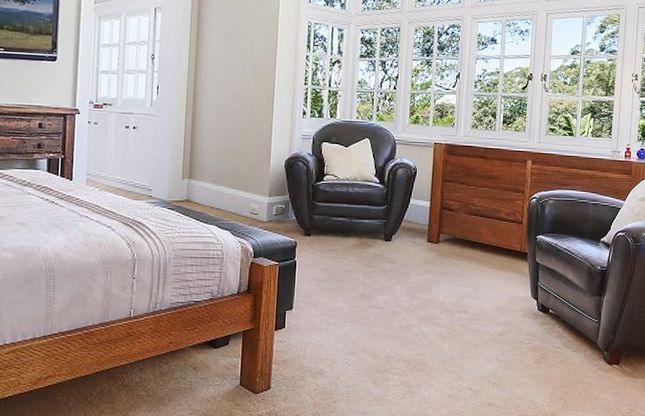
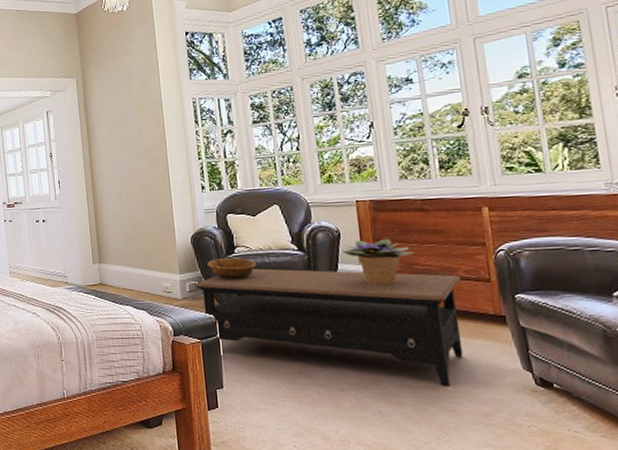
coffee table: none [281,197,502,310] -> present [194,268,463,386]
decorative bowl: none [297,185,342,206] -> present [208,258,257,279]
potted flower: none [416,178,472,220] -> present [342,238,415,284]

